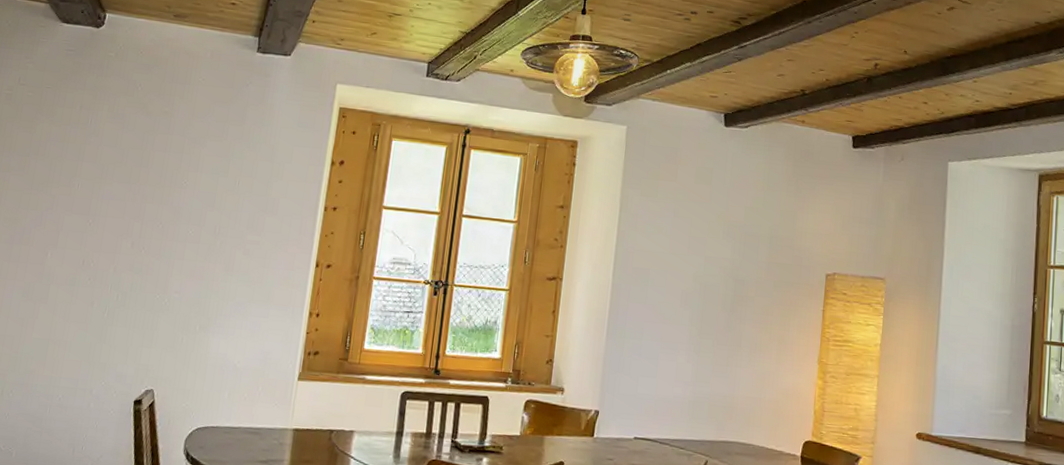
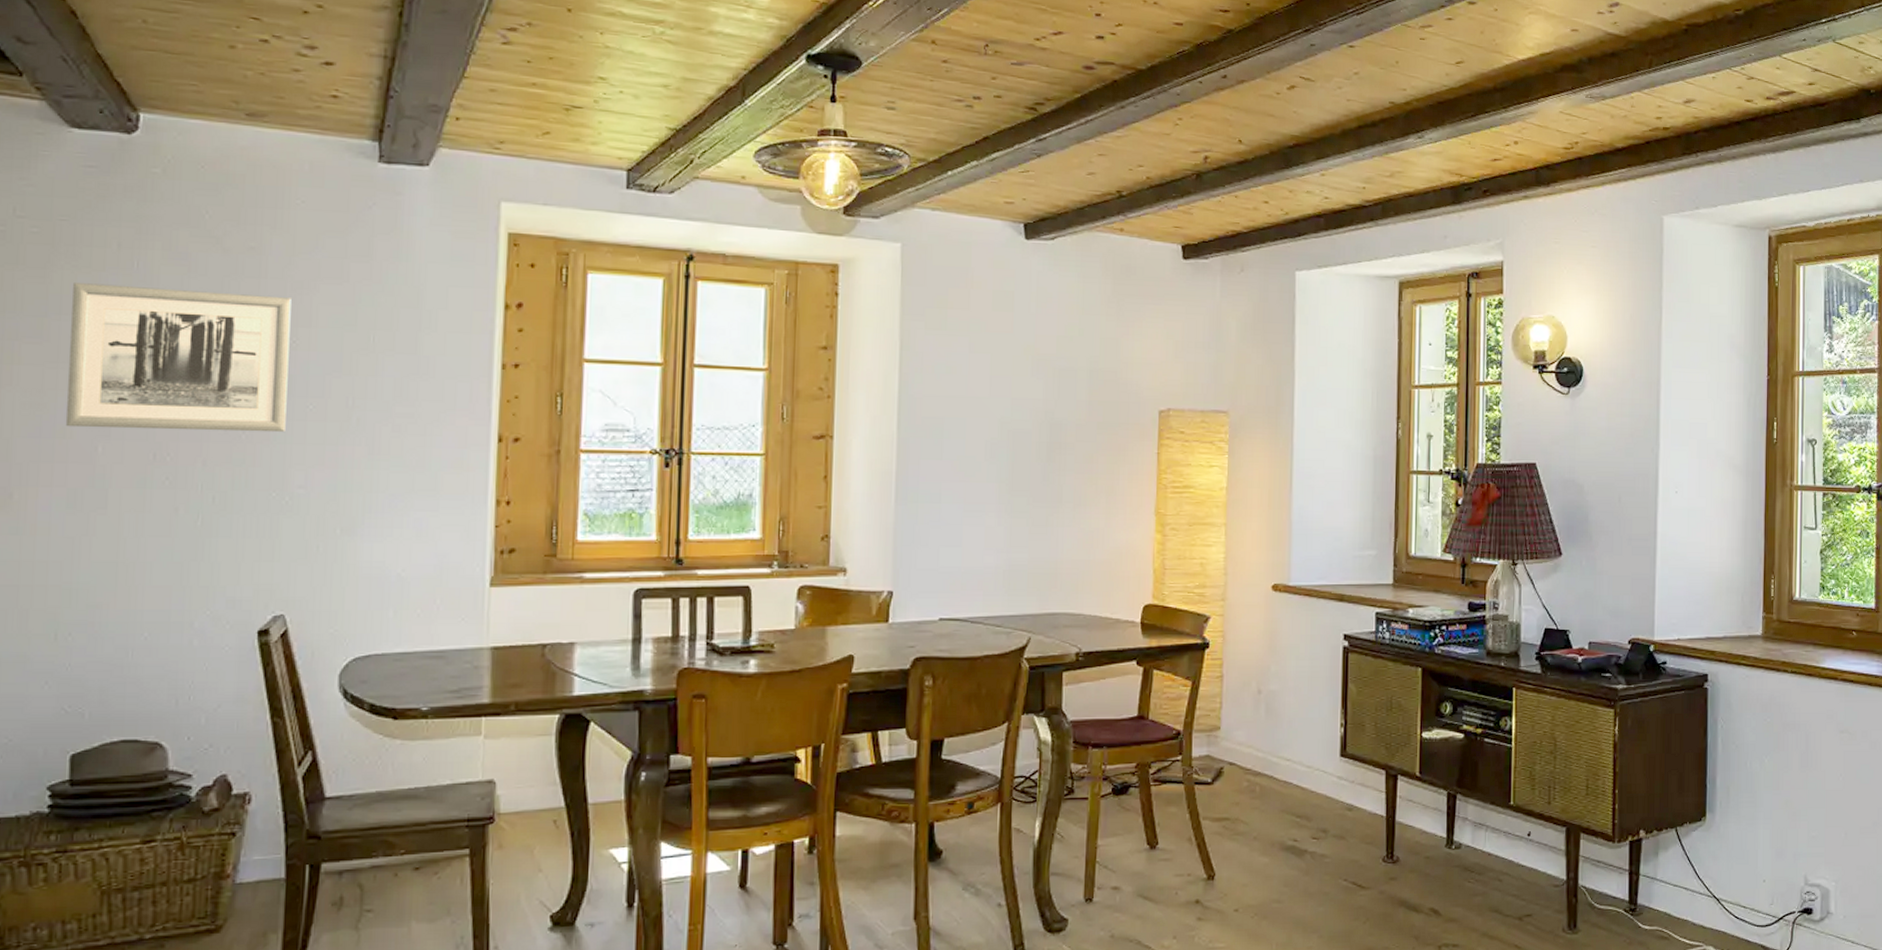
wall art: none [30,133,187,250] -> present [65,283,291,433]

